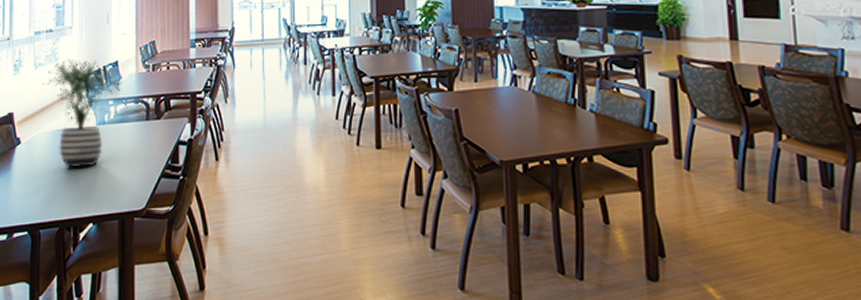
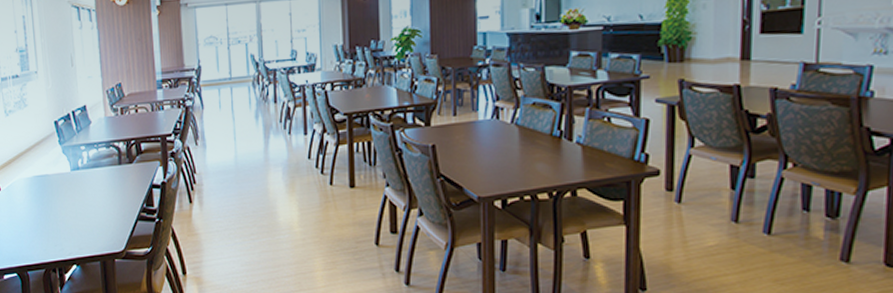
potted plant: present [42,59,123,167] -> none [14,105,93,212]

